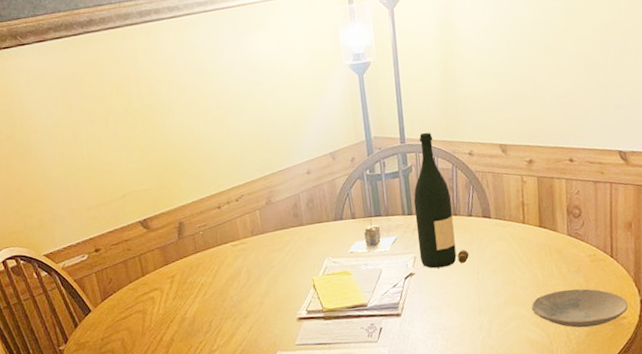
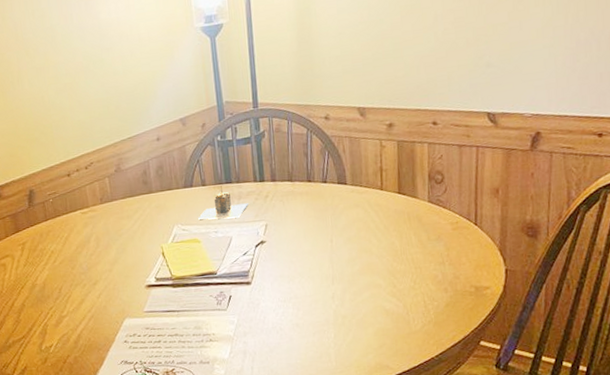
wine bottle: present [413,132,470,269] -> none [266,96,323,236]
plate: present [531,288,628,328] -> none [387,257,492,298]

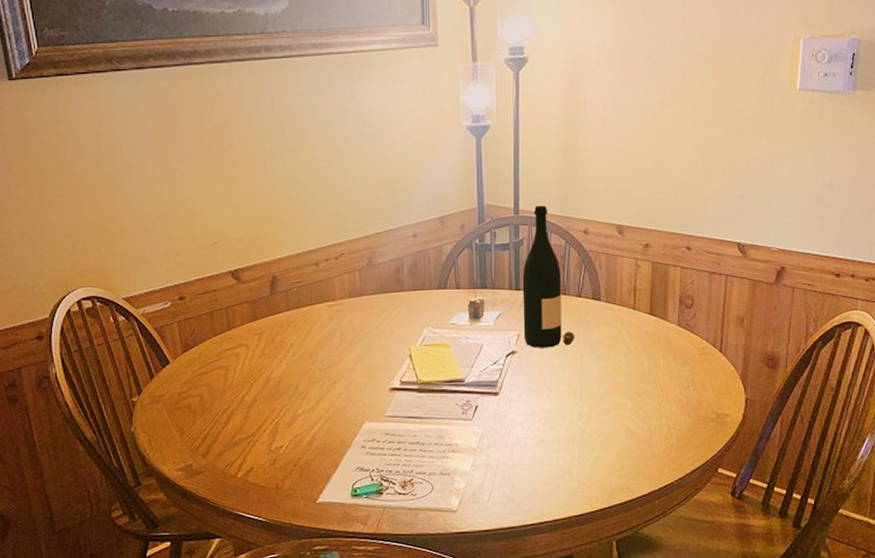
wine bottle: none [266,96,323,236] -> present [522,205,575,348]

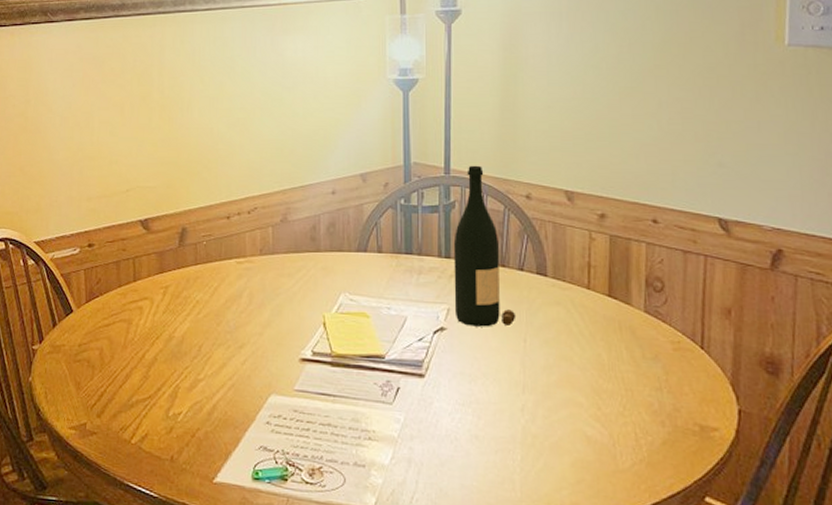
architectural model: present [449,290,502,325] -> none [368,255,429,295]

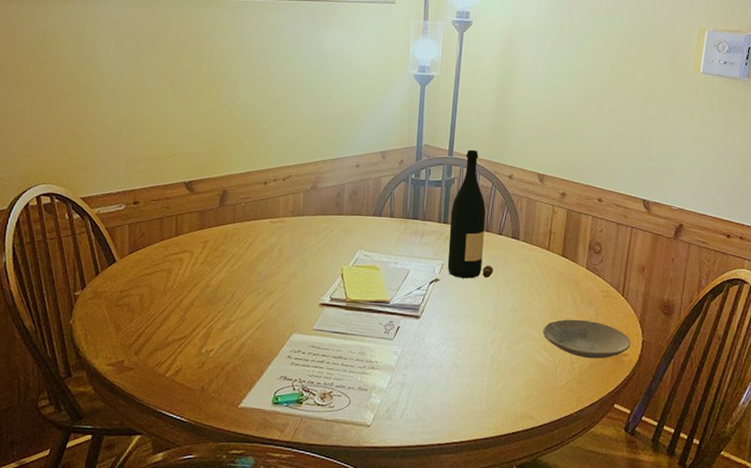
plate: none [590,379,721,434] -> present [542,319,631,359]

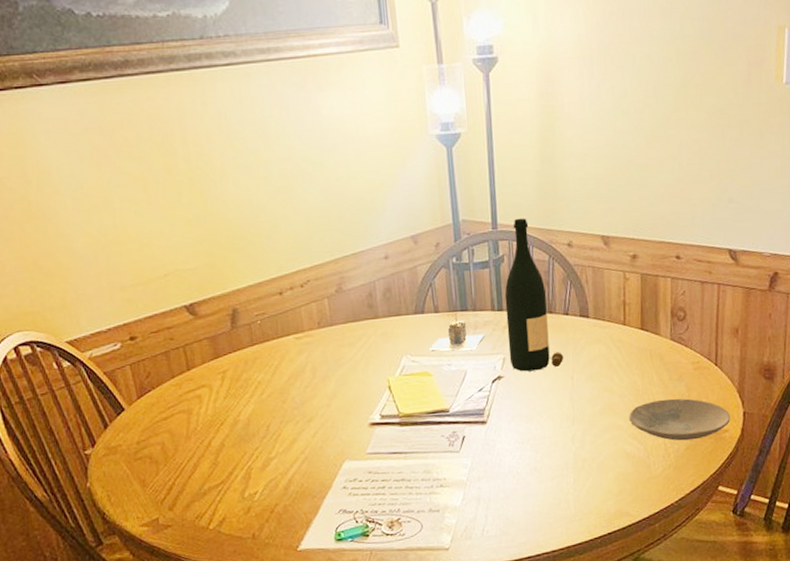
architectural model: none [380,220,430,253] -> present [429,313,485,351]

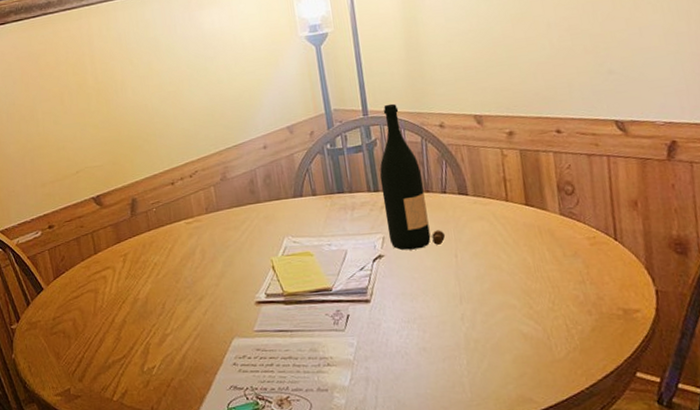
architectural model: present [429,313,485,351] -> none [309,195,363,232]
plate: present [628,398,731,441] -> none [521,276,641,322]

